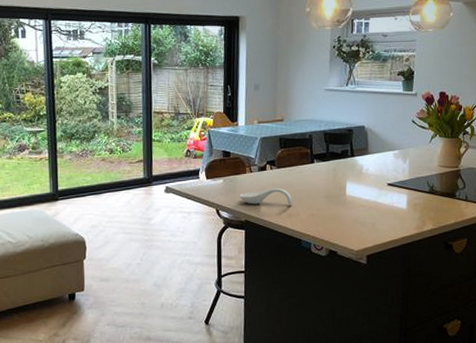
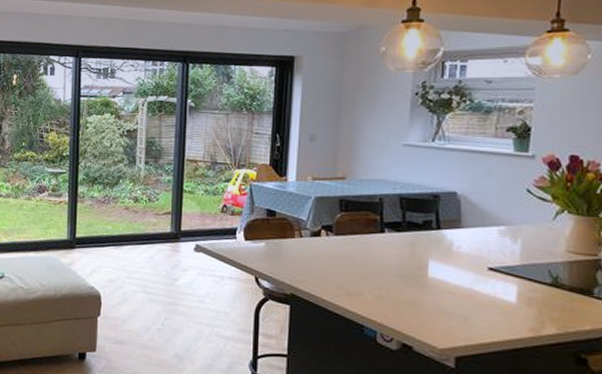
spoon rest: present [239,187,293,206] -> none [285,258,355,283]

